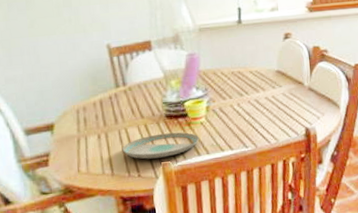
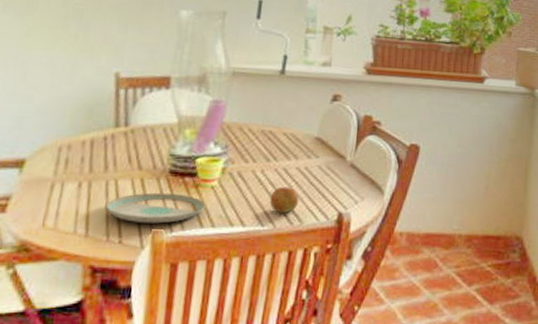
apple: none [248,114,272,136] -> present [269,186,299,214]

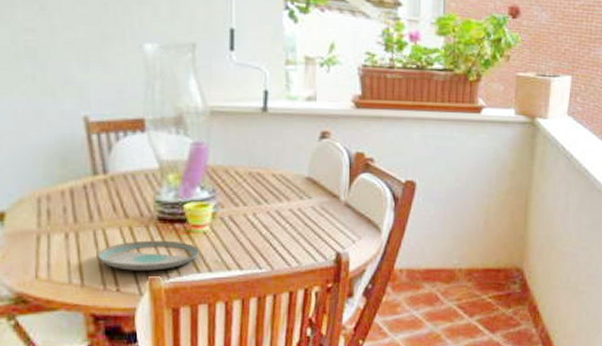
apple: present [269,186,299,214] -> none [265,229,295,256]

